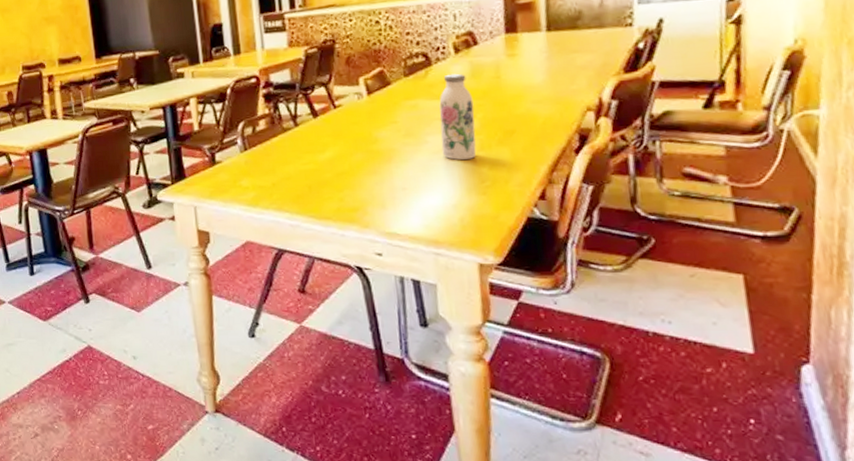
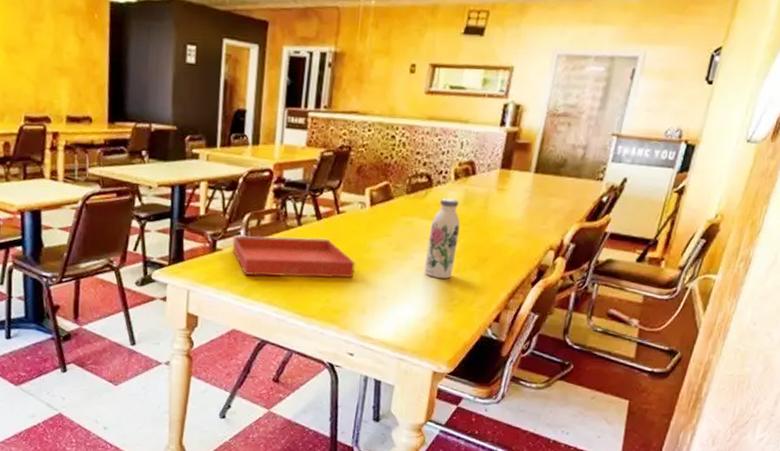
tray: none [230,135,365,184] -> present [232,235,355,278]

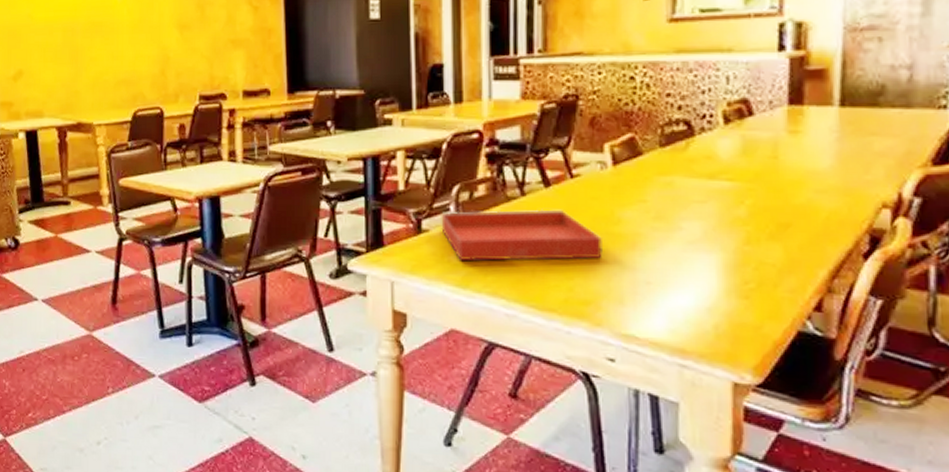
water bottle: present [424,198,461,279] -> none [698,148,743,255]

